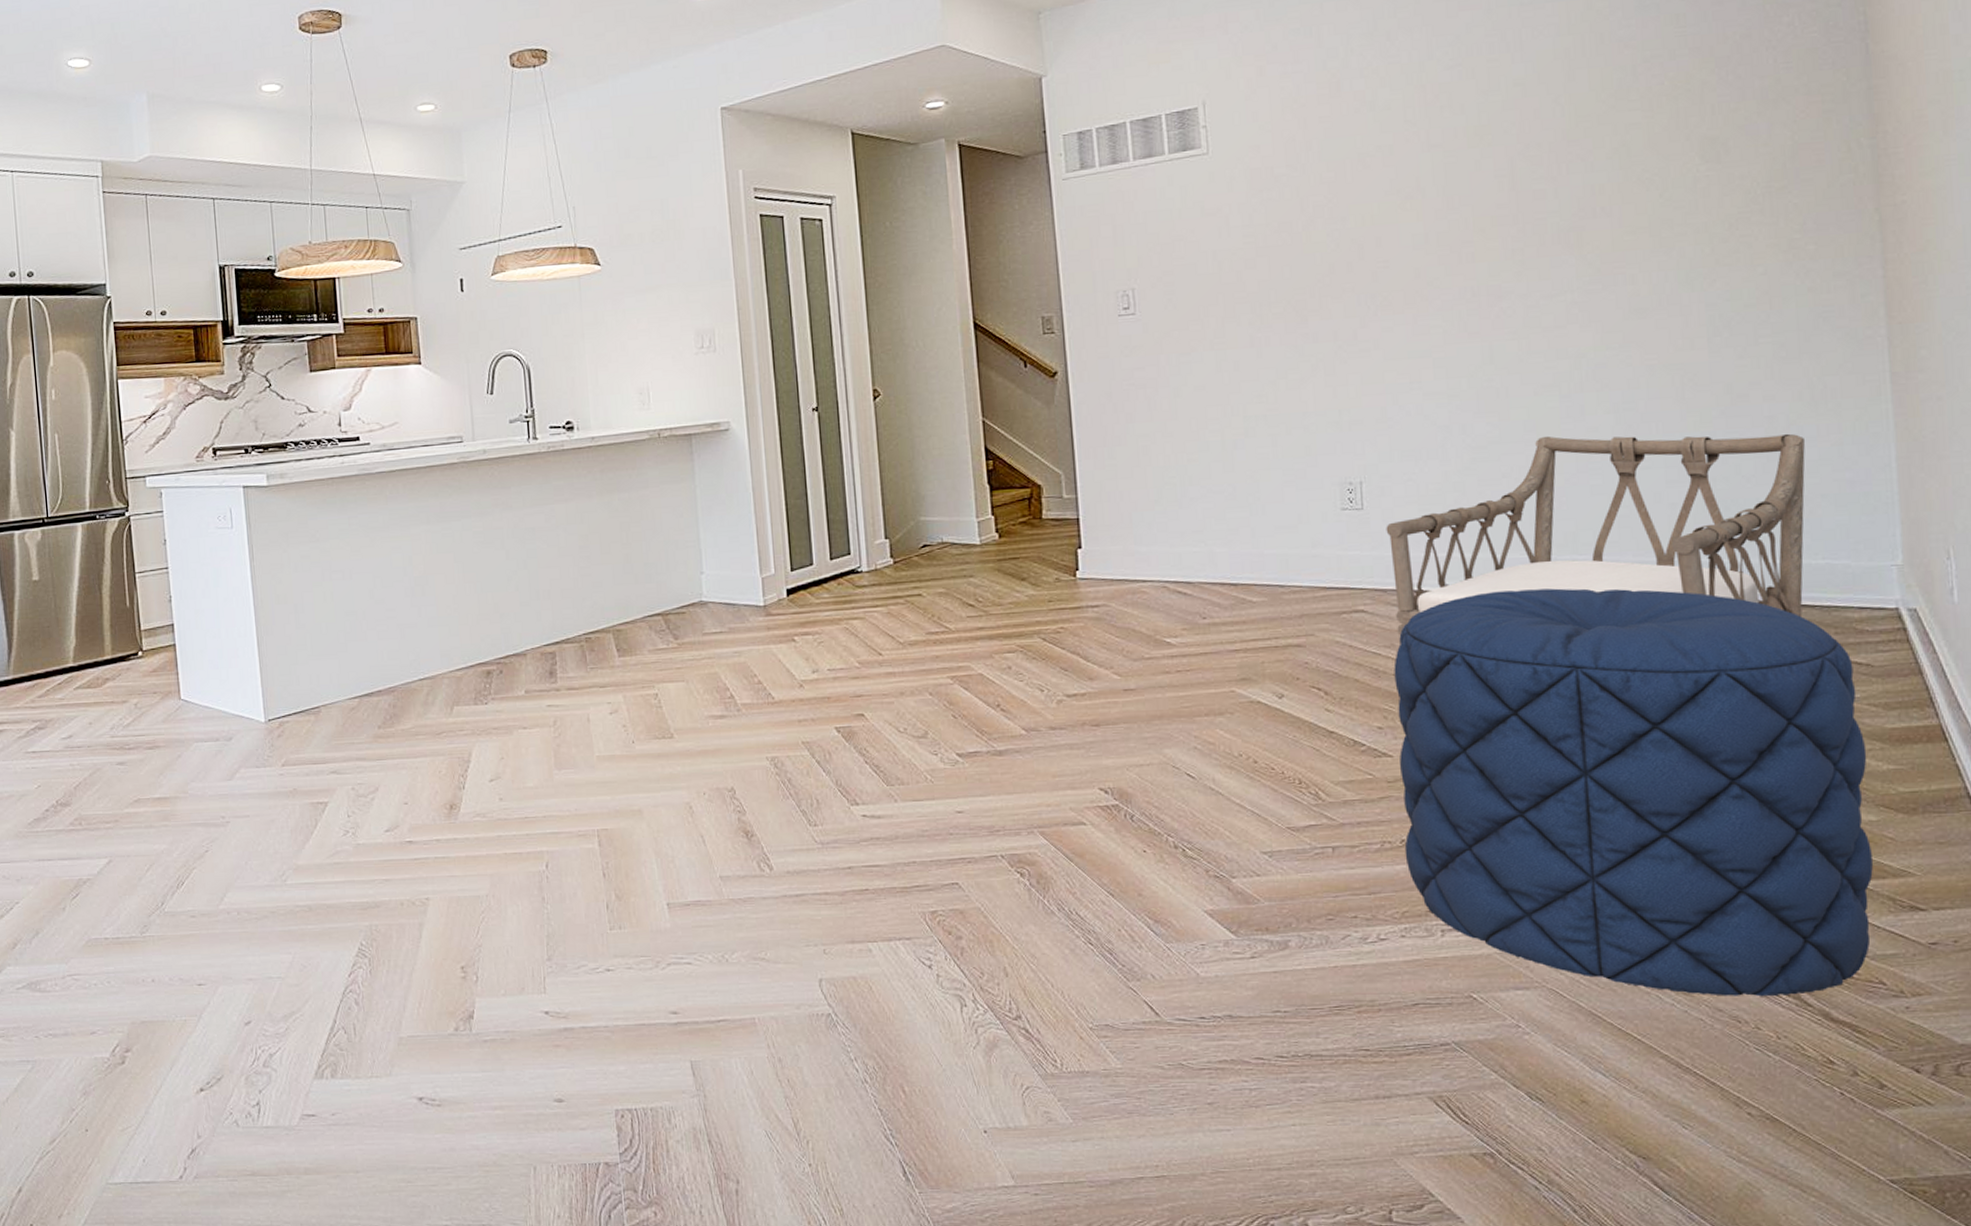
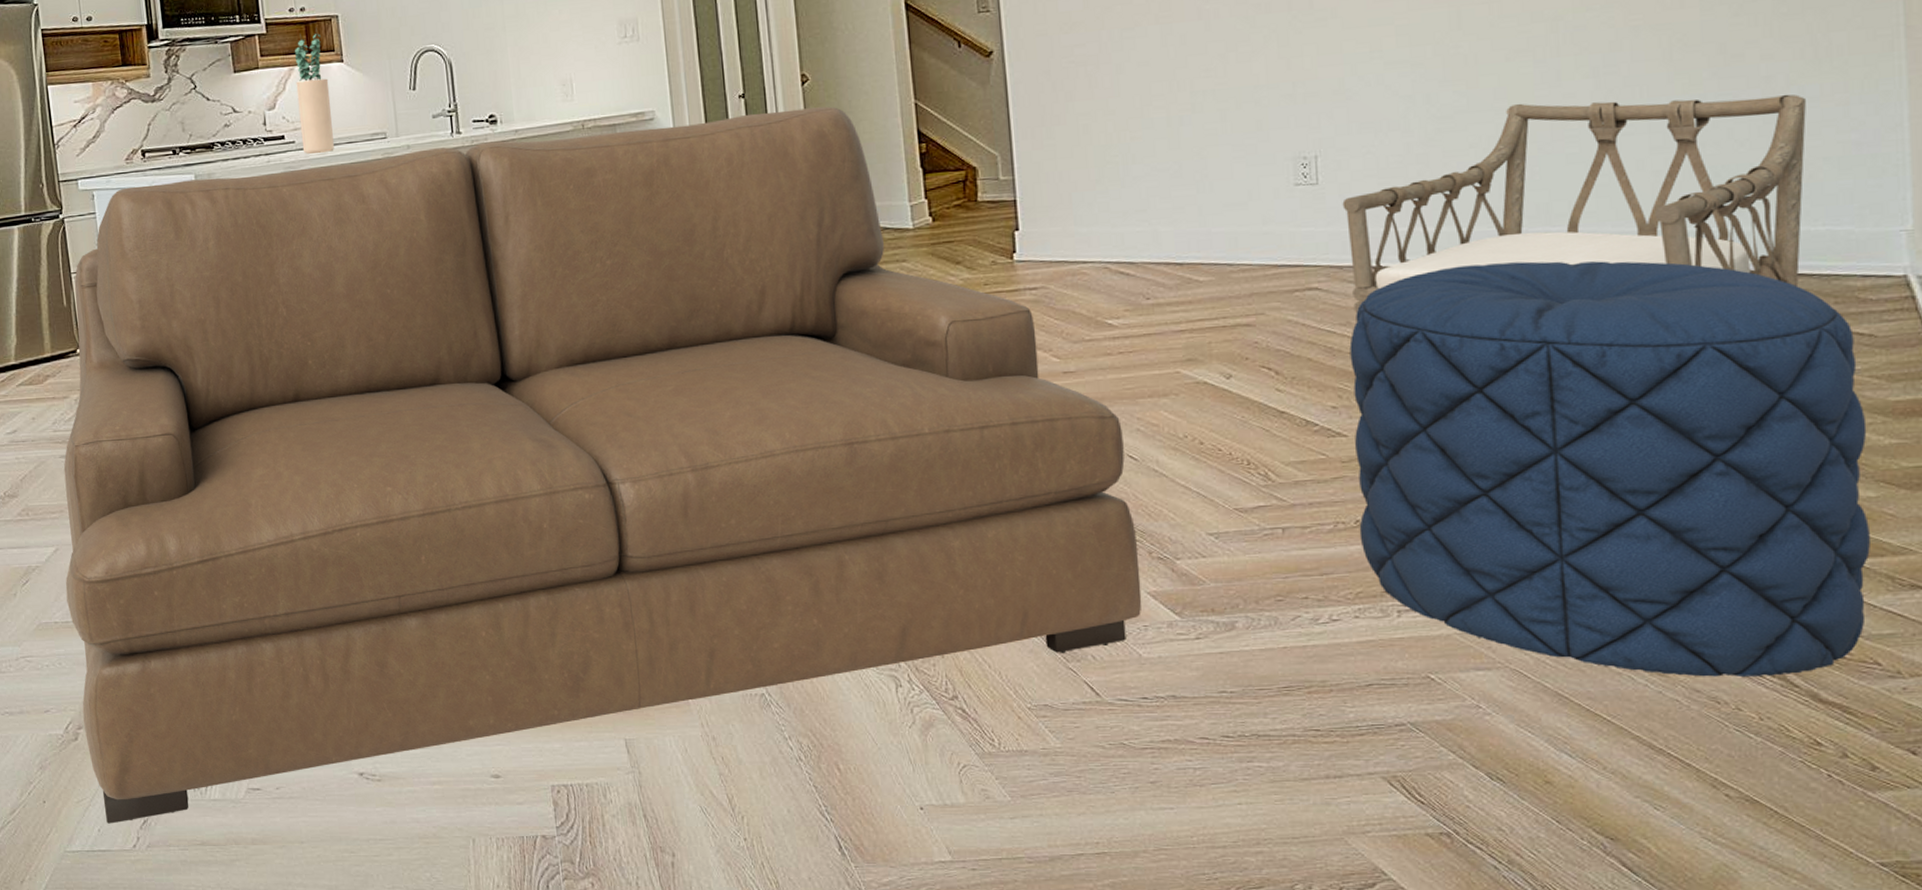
sofa: none [117,421,1200,1153] -> present [63,106,1142,824]
vase: none [372,329,410,456] -> present [294,27,334,154]

